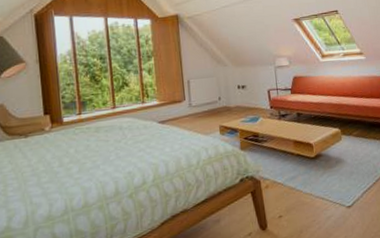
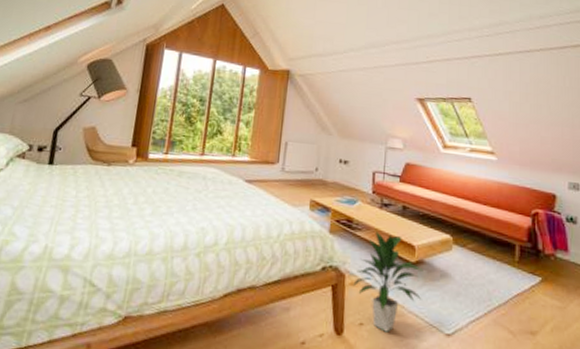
indoor plant: none [268,138,325,218] -> present [353,230,423,333]

